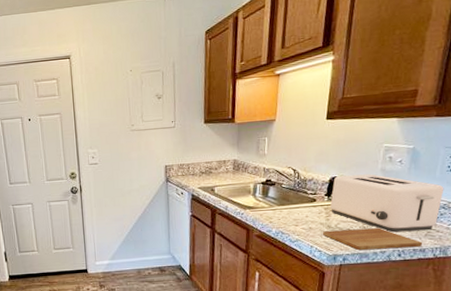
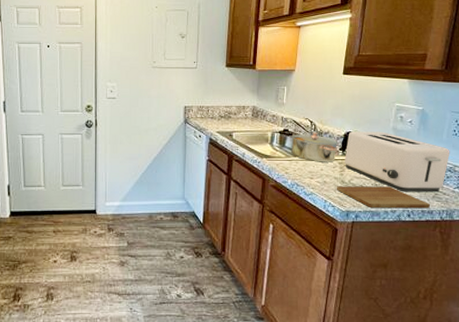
cooking pot: none [274,180,324,210] -> present [291,132,339,162]

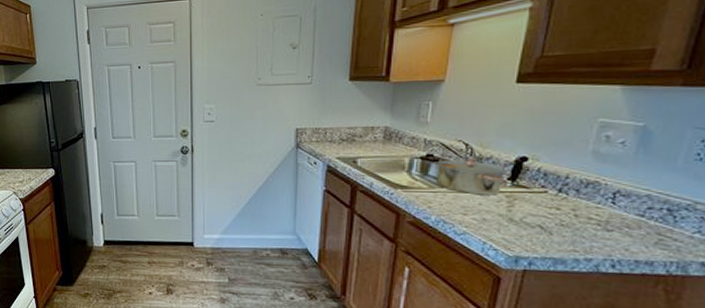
cutting board: present [336,186,431,209] -> none [500,225,651,259]
toaster: present [345,131,450,191] -> none [515,156,689,236]

